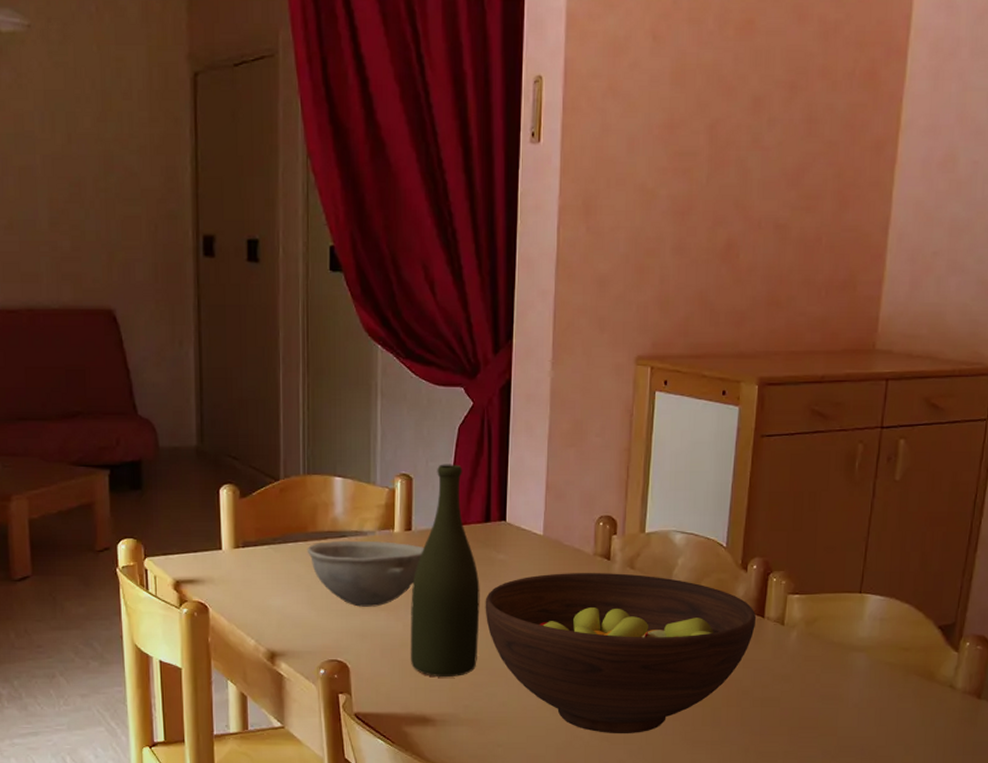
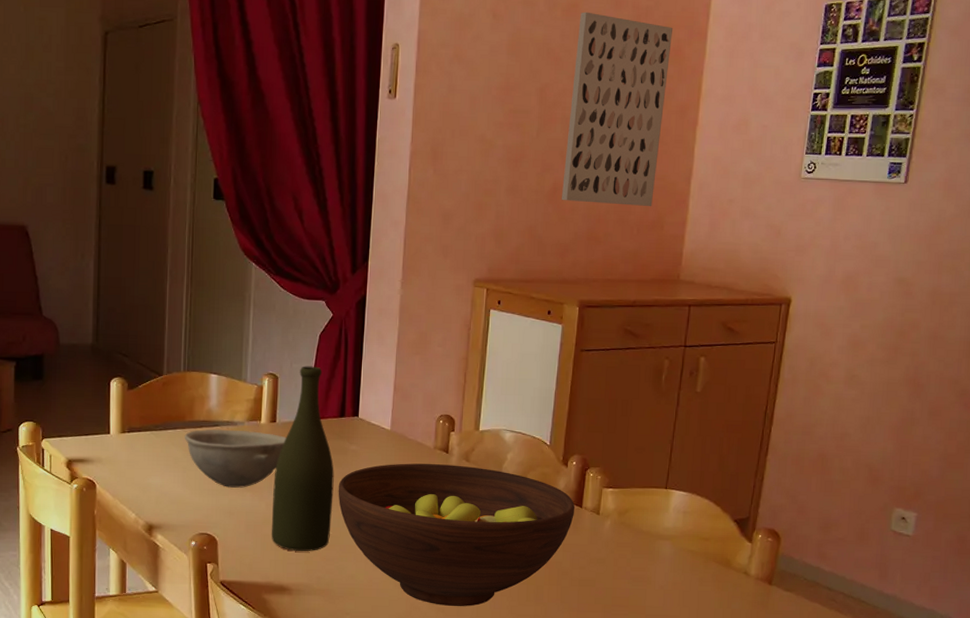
wall art: none [737,29,867,264] -> present [562,11,674,207]

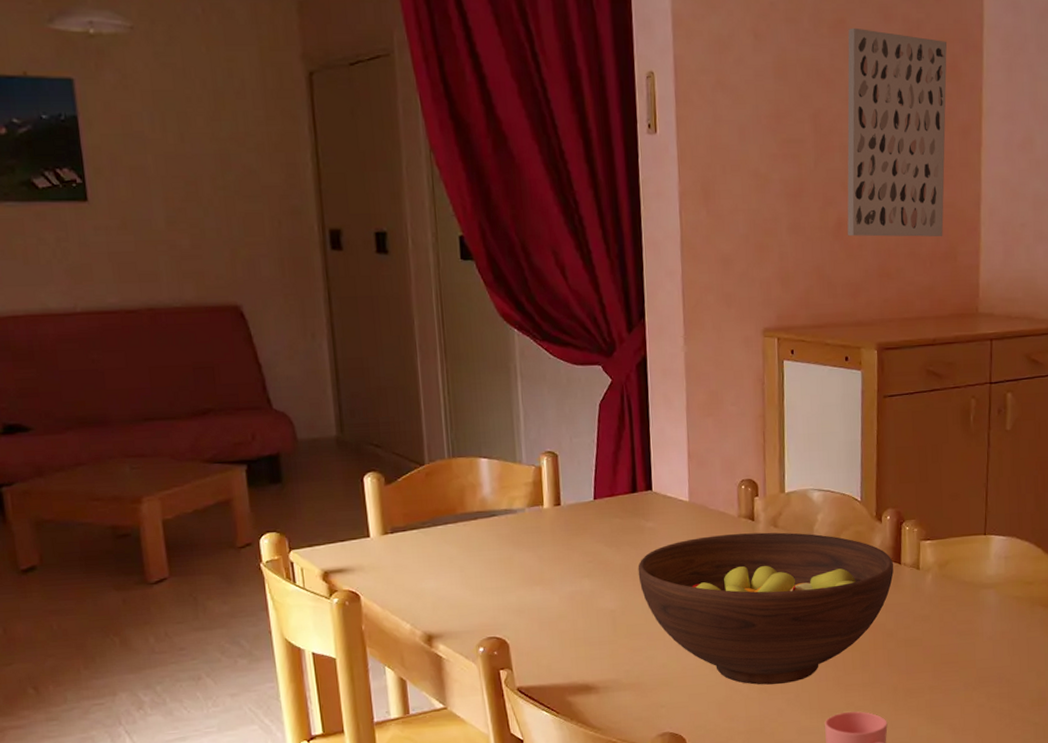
bowl: present [184,429,287,488] -> none [457,517,575,583]
bottle: present [271,366,334,552] -> none [565,439,635,645]

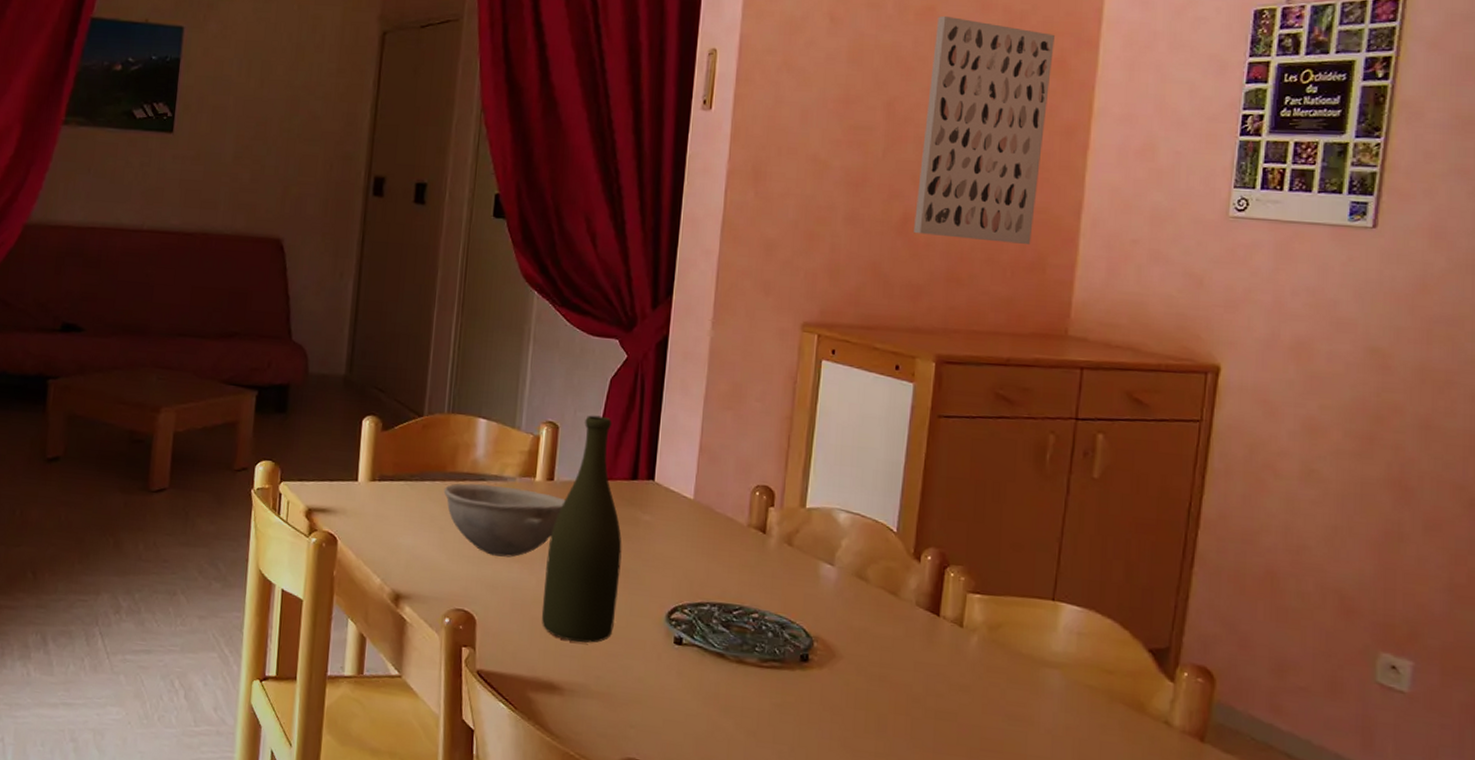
bowl: none [457,517,575,583] -> present [443,483,566,558]
bottle: none [565,439,635,645] -> present [541,415,622,643]
fruit bowl: present [638,532,894,685] -> none [625,541,930,732]

